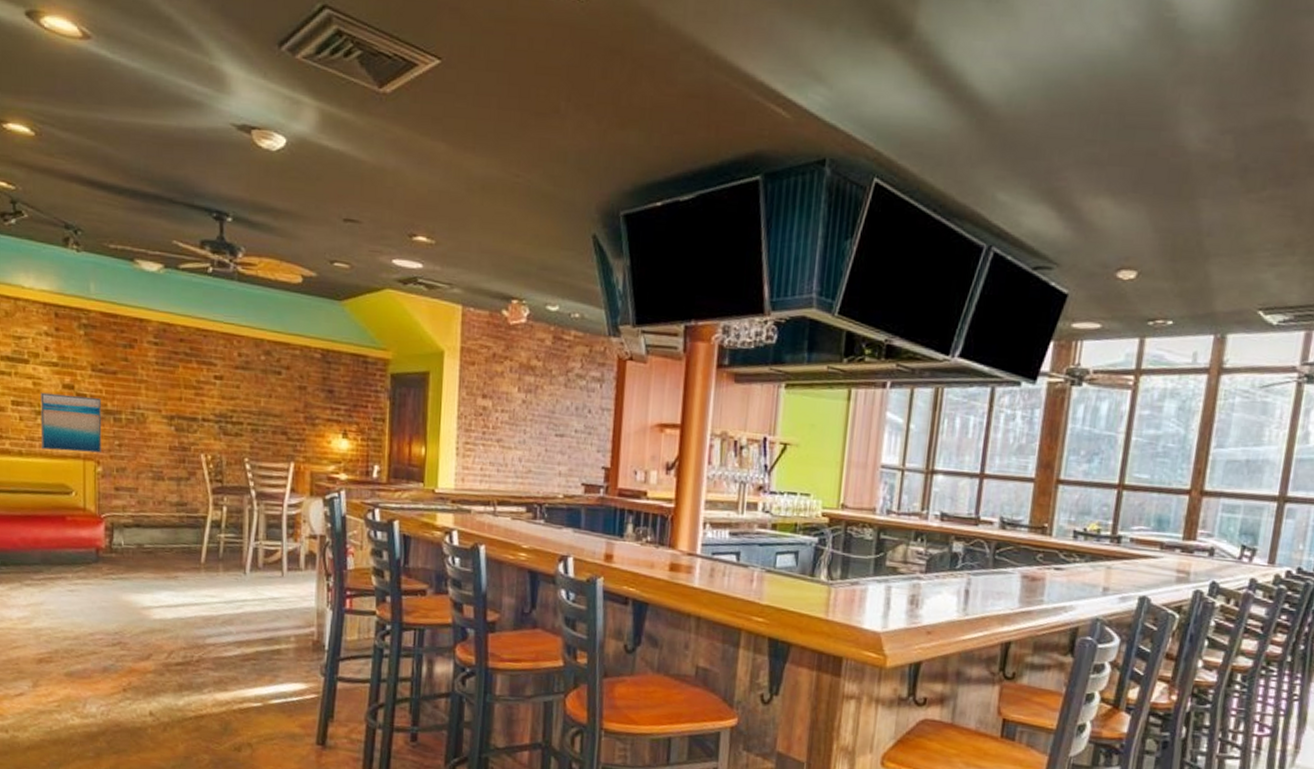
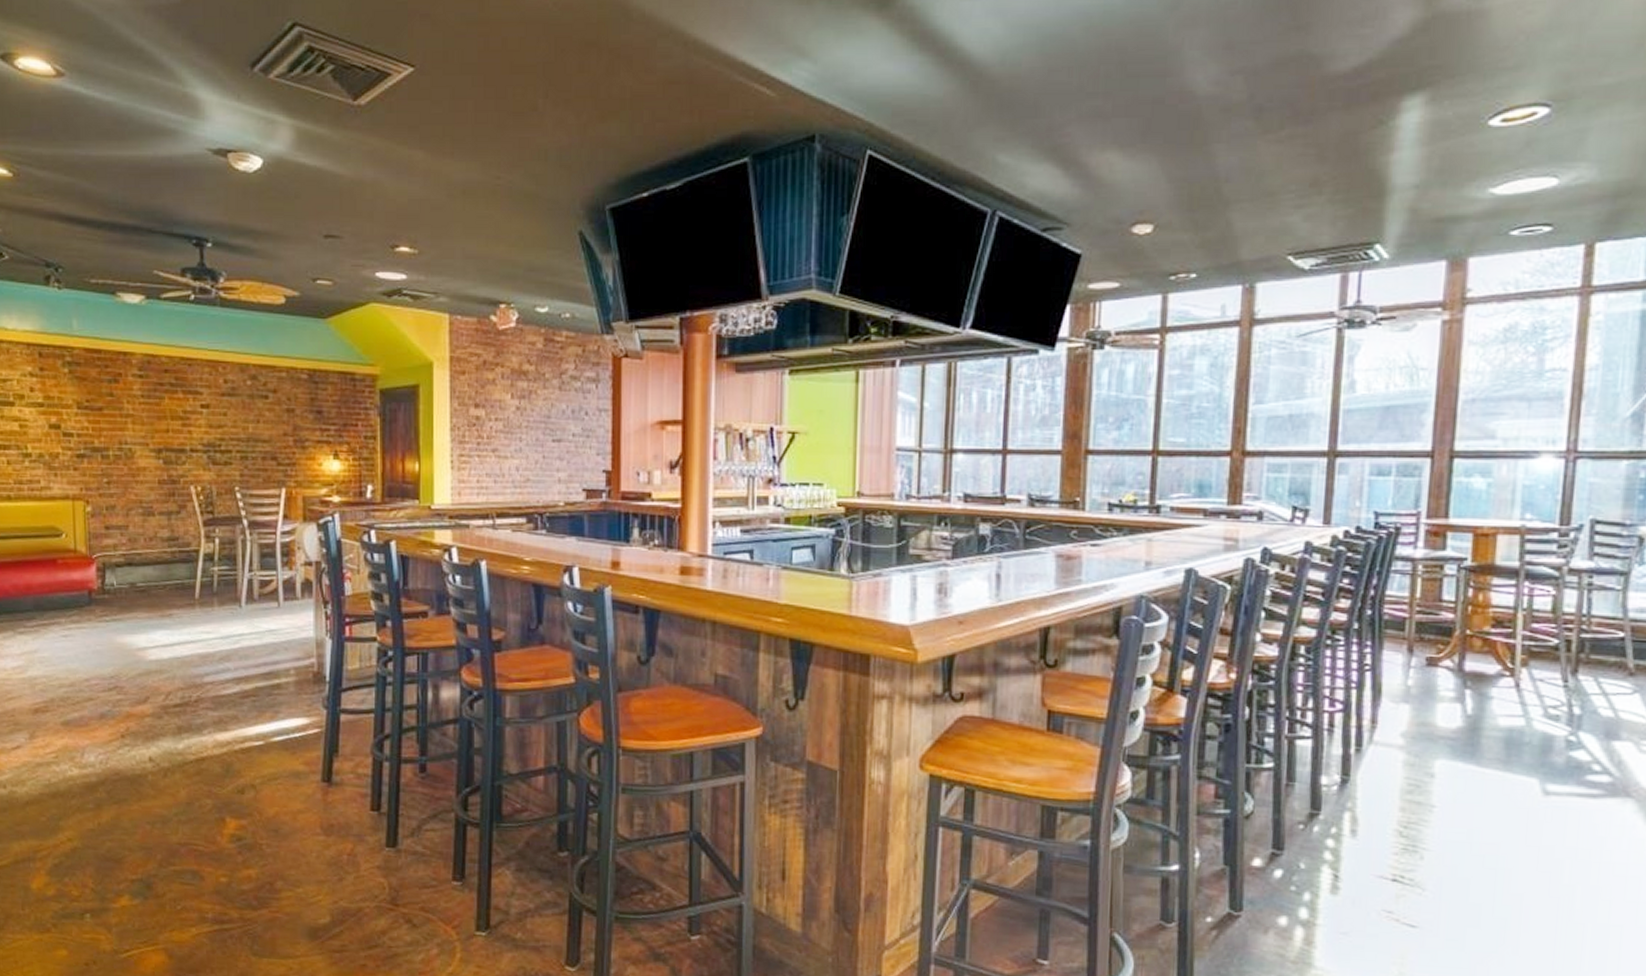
wall art: present [40,392,102,453] -> none [27,434,90,493]

